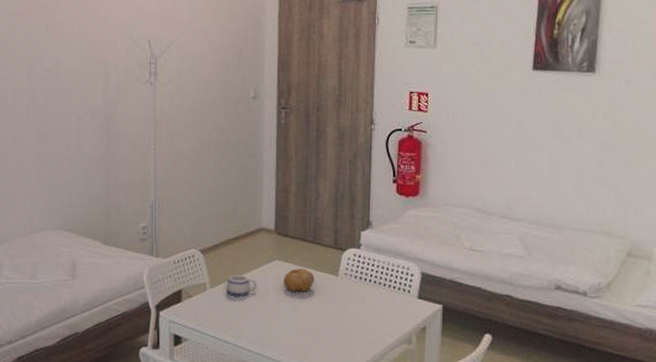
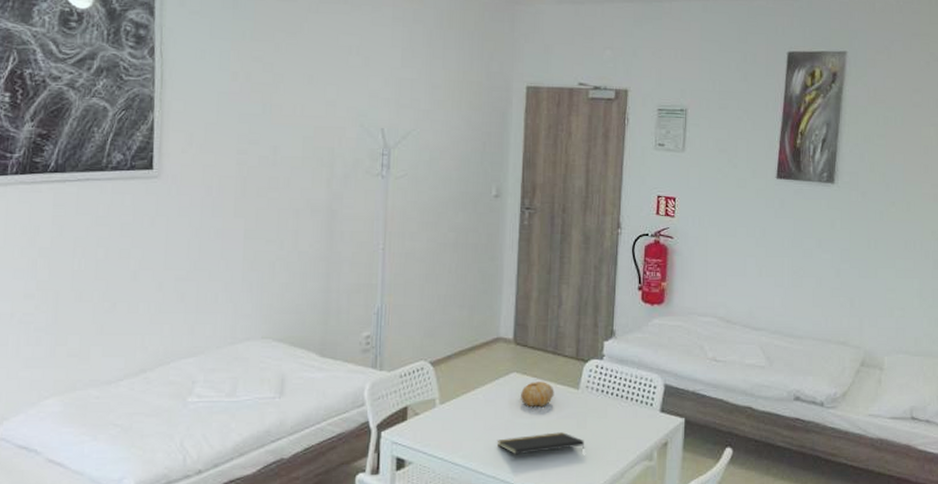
mug: present [227,274,257,296] -> none [458,388,492,412]
notepad: none [263,315,346,335] -> present [496,432,585,455]

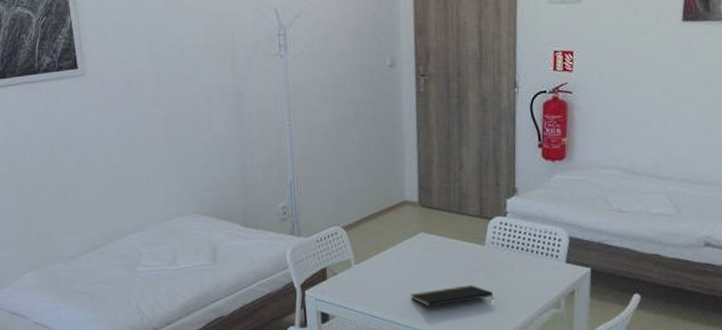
fruit: present [521,382,554,406] -> none [429,240,461,263]

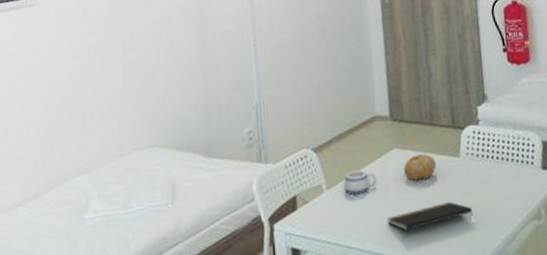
mug: none [371,249,403,271] -> present [344,170,377,195]
fruit: none [429,240,461,263] -> present [404,154,437,181]

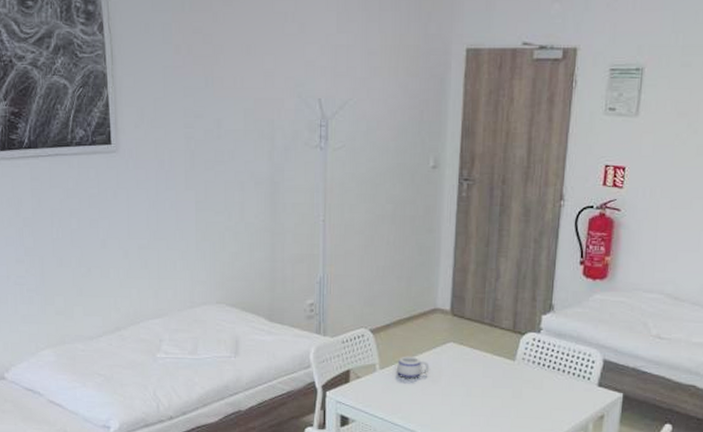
notepad: present [386,202,474,231] -> none [434,400,520,419]
fruit: present [404,154,437,181] -> none [457,352,490,376]

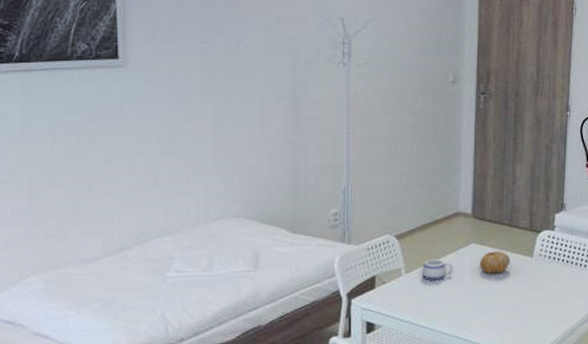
fruit: none [457,352,490,376] -> present [480,251,510,273]

